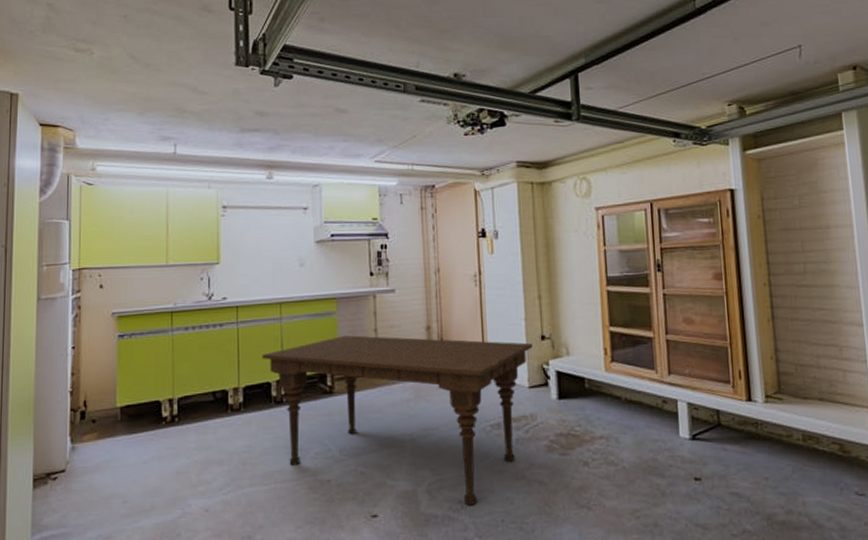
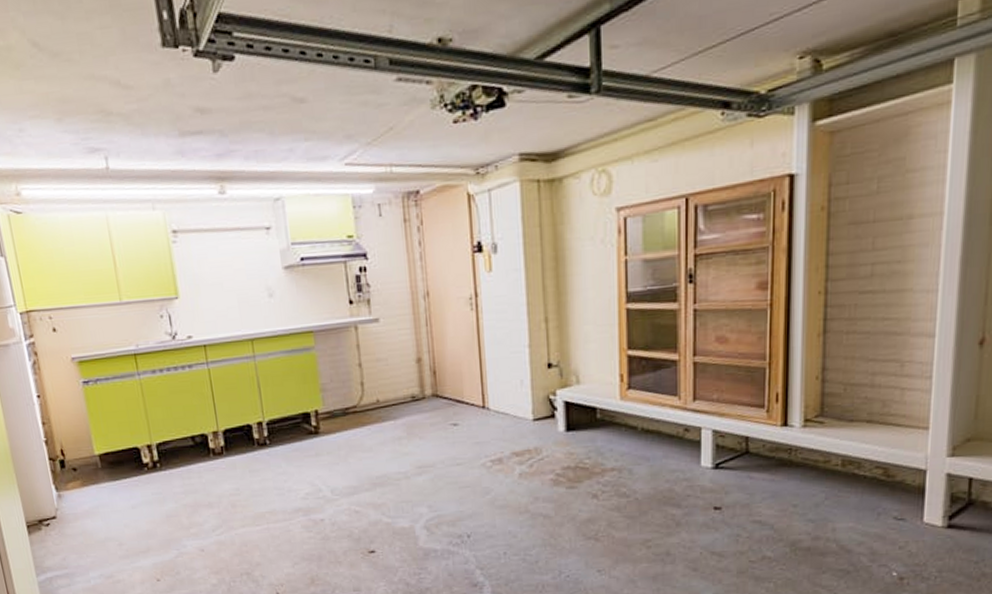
dining table: present [262,335,533,505] -> none [238,371,538,539]

